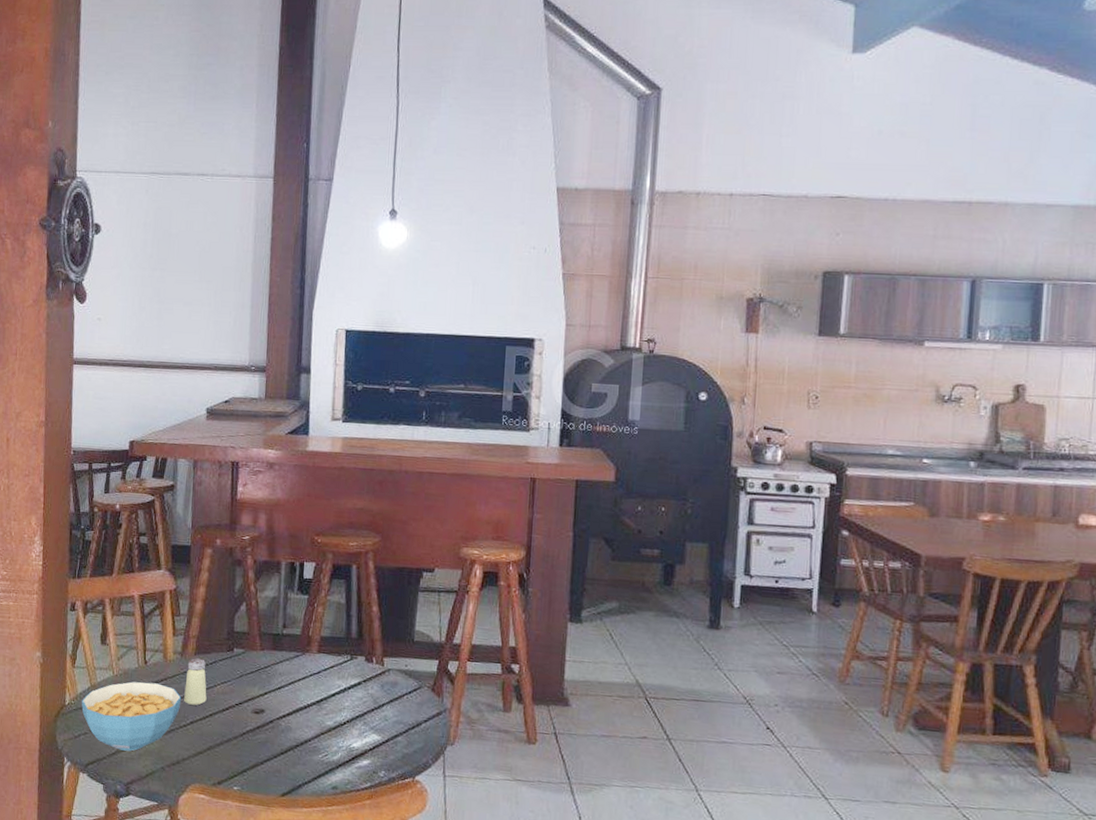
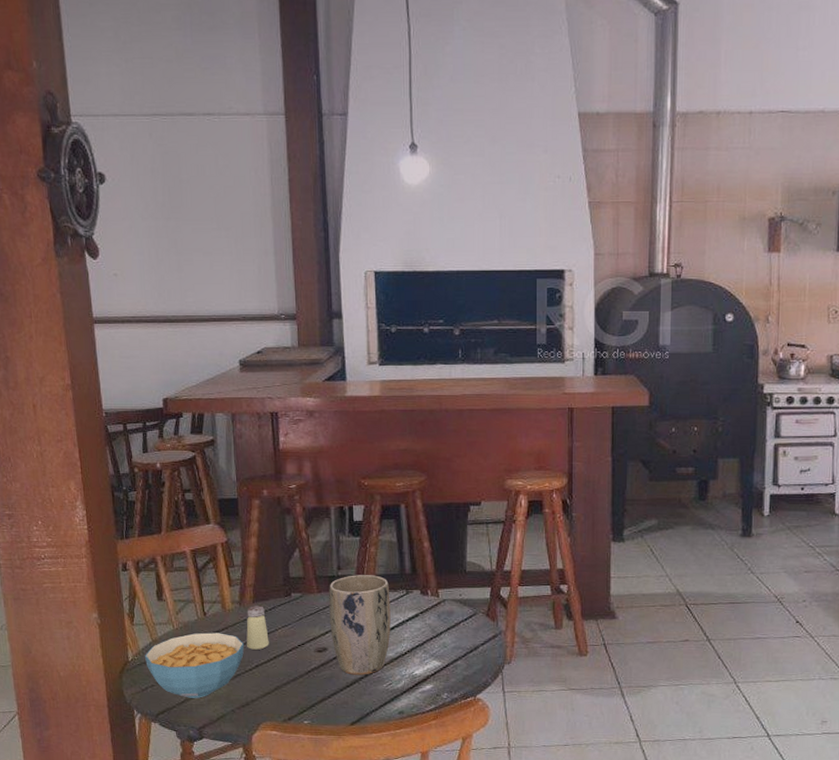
plant pot: none [269,634,334,743] -> present [329,575,391,675]

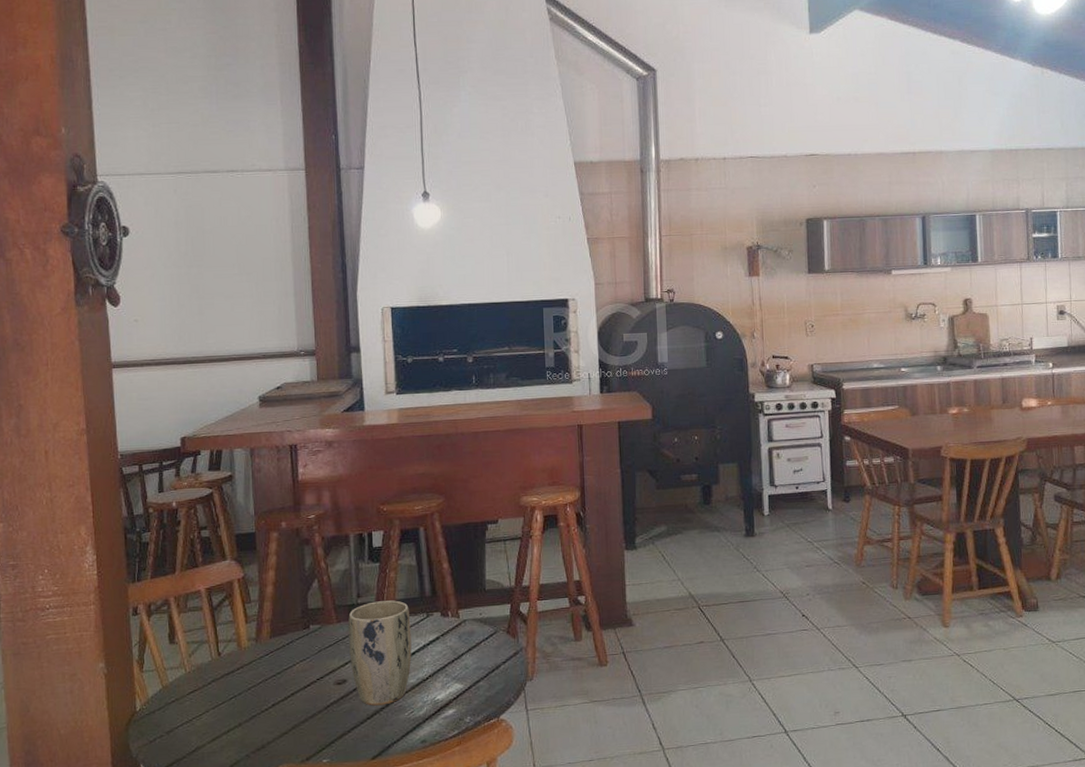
cereal bowl: present [144,632,245,698] -> none [153,673,261,746]
saltshaker: present [246,606,269,650] -> none [263,641,287,688]

